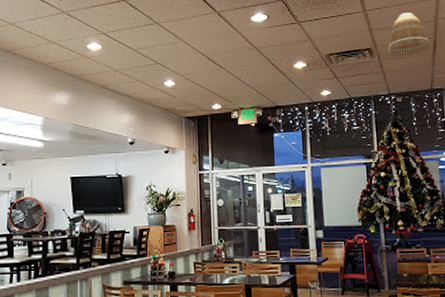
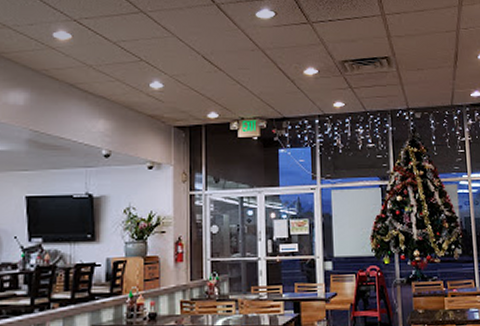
lamp shade: present [387,12,432,56] -> none [406,20,453,68]

